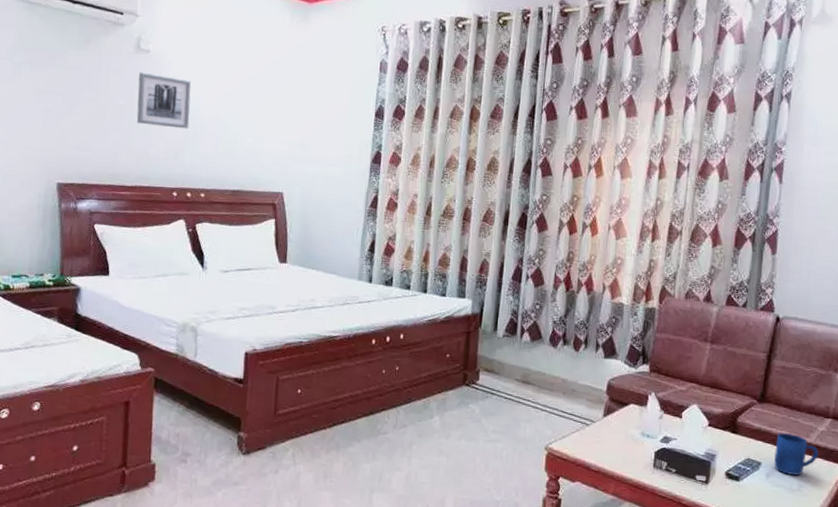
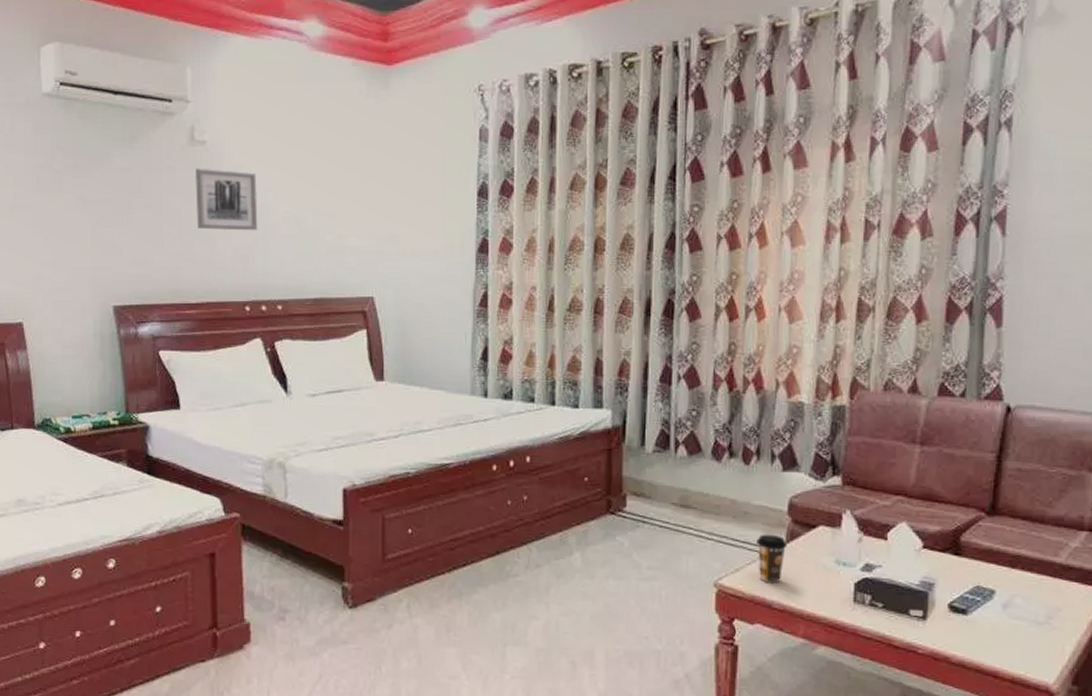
coffee cup: none [581,408,605,450] -> present [757,534,788,584]
mug: present [774,433,819,476] -> none [1012,552,1072,605]

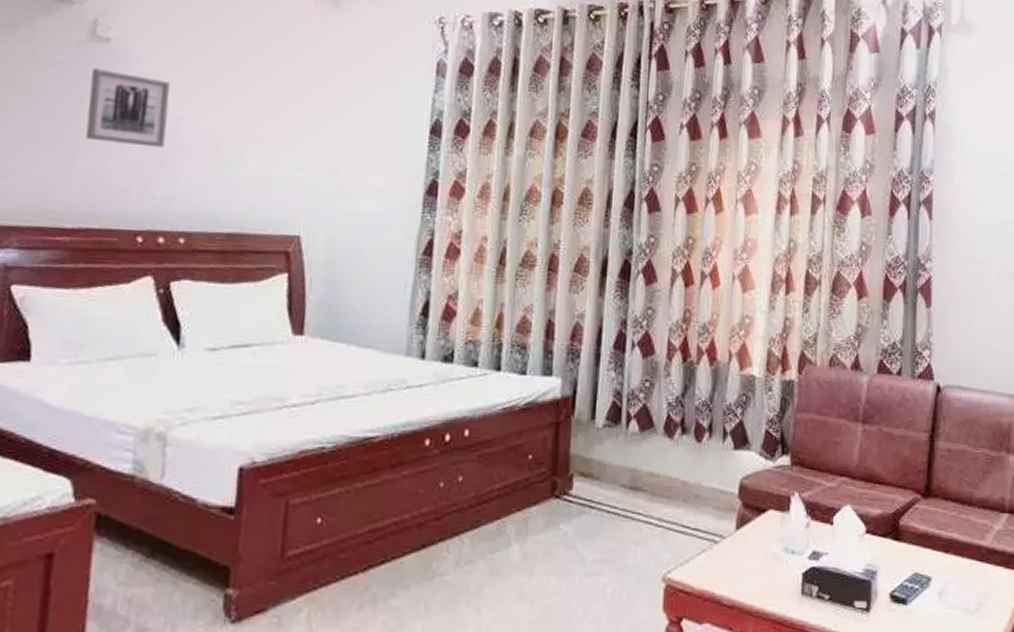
coffee cup: present [757,534,788,584] -> none [707,519,738,576]

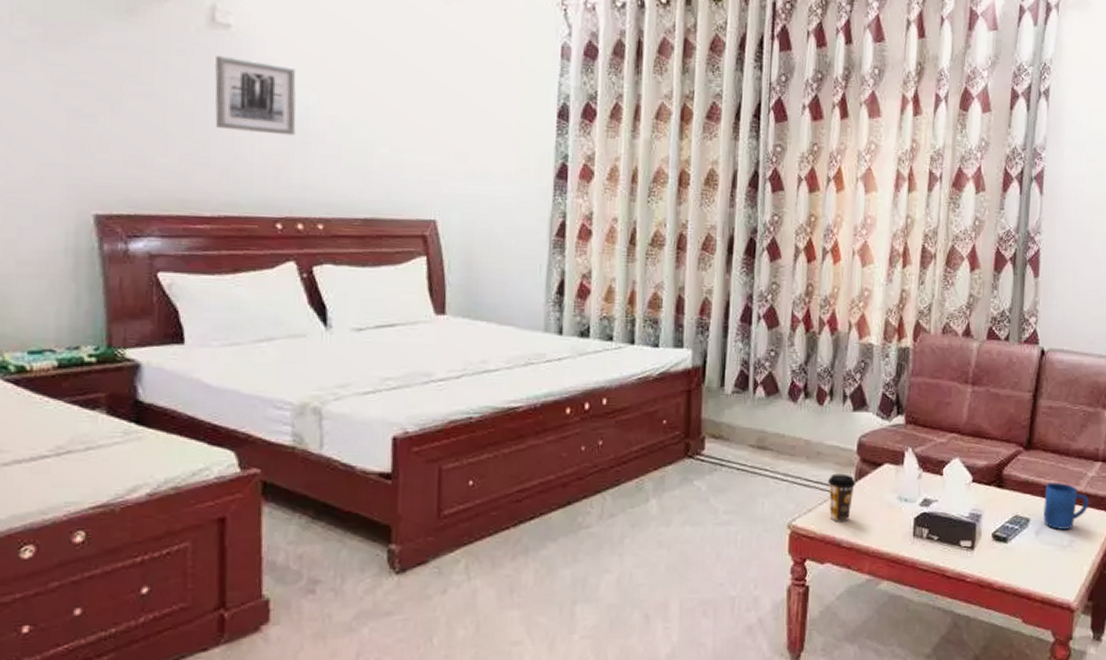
coffee cup: none [707,519,738,576] -> present [828,473,856,522]
mug: none [946,536,997,591] -> present [1043,483,1089,530]

